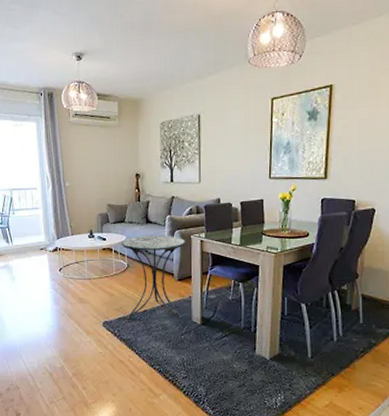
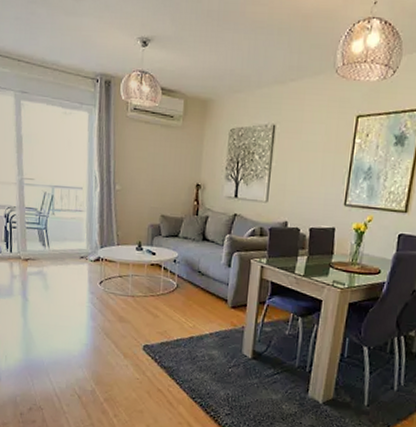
side table: present [121,235,186,320] -> none [170,254,245,349]

